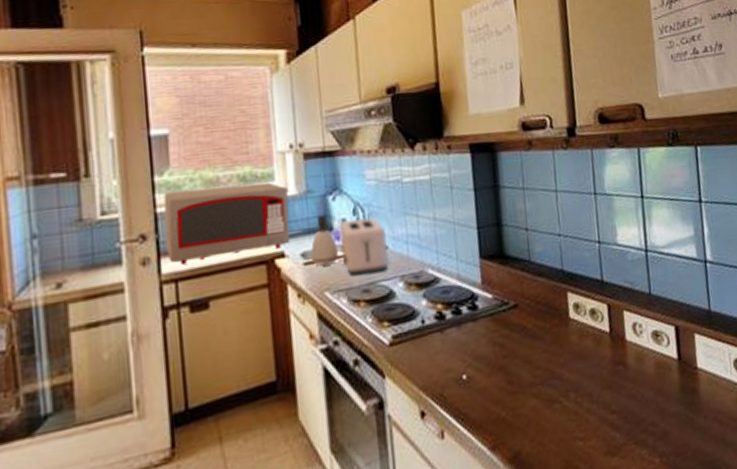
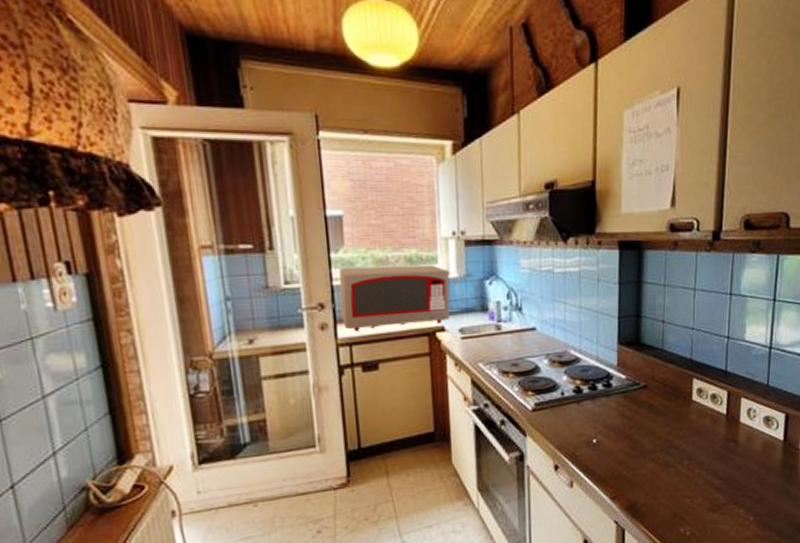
soap dispenser: present [310,214,338,266] -> none [467,297,492,341]
toaster: present [338,216,390,275] -> none [493,301,538,350]

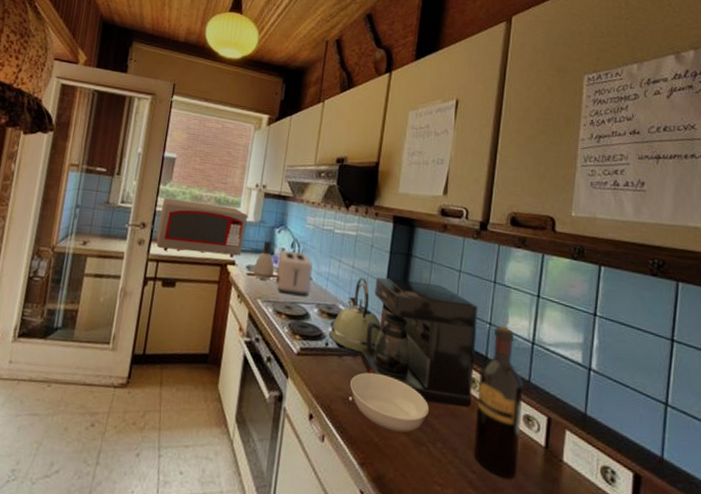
soap dispenser: none [467,297,492,341] -> present [253,241,274,280]
toaster: none [493,301,538,350] -> present [275,250,313,296]
kettle: none [564,316,619,395] -> present [329,277,382,353]
bowl: none [592,410,673,462] -> present [350,372,429,433]
coffee maker: none [599,308,715,426] -> present [360,277,478,407]
wine bottle: none [718,337,762,478] -> present [473,325,523,479]

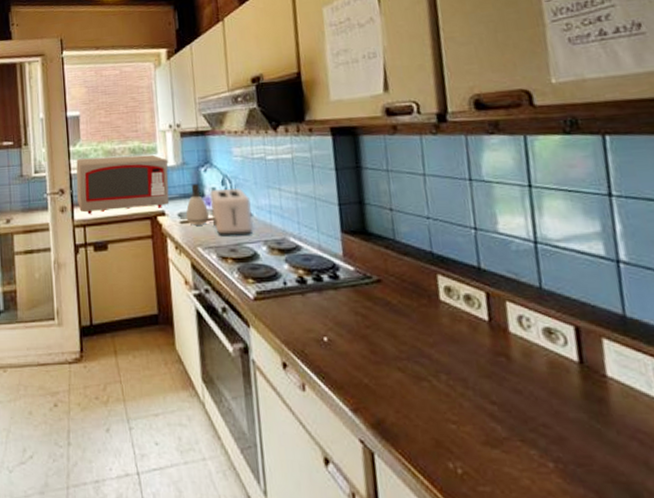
kettle: present [329,277,382,353] -> none [285,202,345,287]
bowl: present [350,372,429,433] -> none [321,306,422,369]
coffee maker: present [360,277,478,407] -> none [325,195,473,329]
wine bottle: present [473,325,523,479] -> none [474,228,549,406]

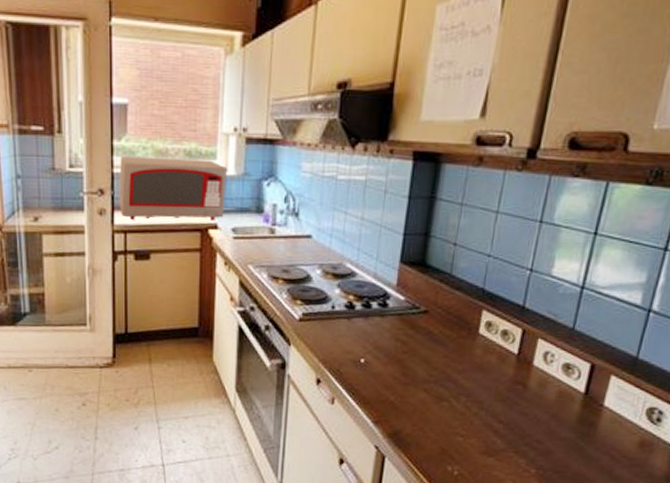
soap dispenser: present [186,183,209,226] -> none [240,197,265,243]
toaster: present [209,187,255,235] -> none [268,206,312,257]

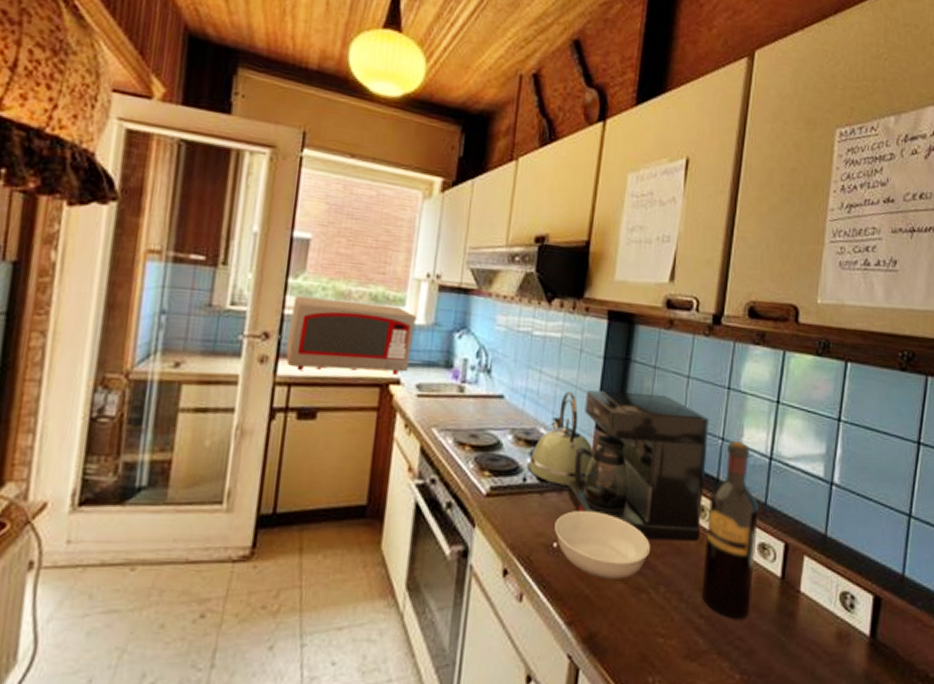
kettle: none [336,229,398,314] -> present [528,391,594,487]
bowl: none [362,332,452,390] -> present [554,510,650,579]
coffee maker: none [373,227,518,360] -> present [567,389,709,541]
wine bottle: none [501,271,566,426] -> present [701,440,759,620]

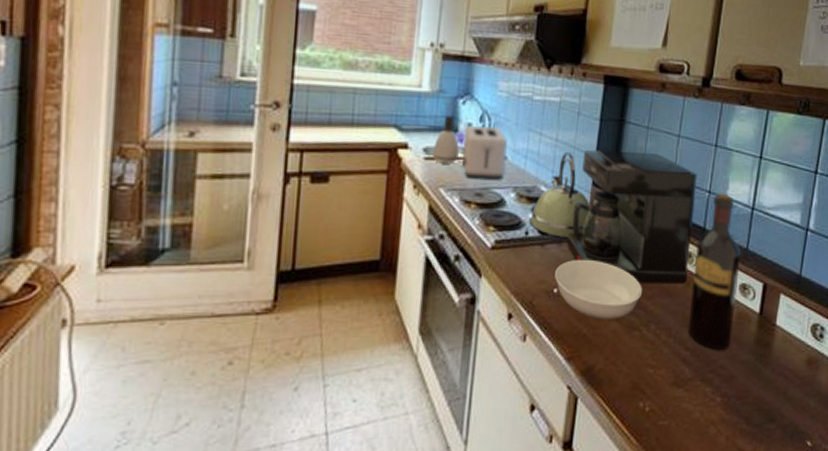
microwave: present [285,296,416,375] -> none [297,66,421,140]
soap dispenser: none [425,350,454,402] -> present [432,115,459,164]
toaster: none [456,362,505,420] -> present [461,126,507,180]

